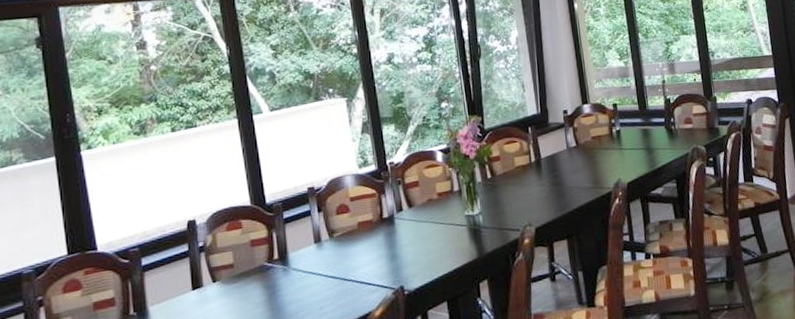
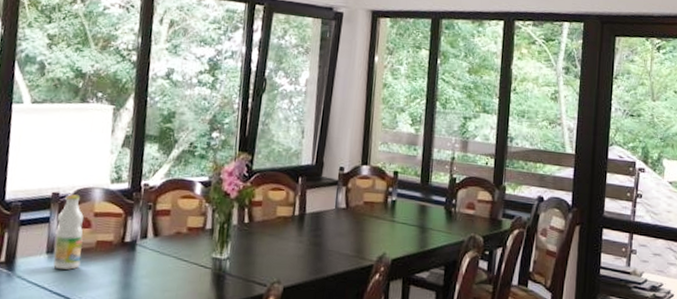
bottle: none [318,185,348,255] -> present [53,194,84,270]

